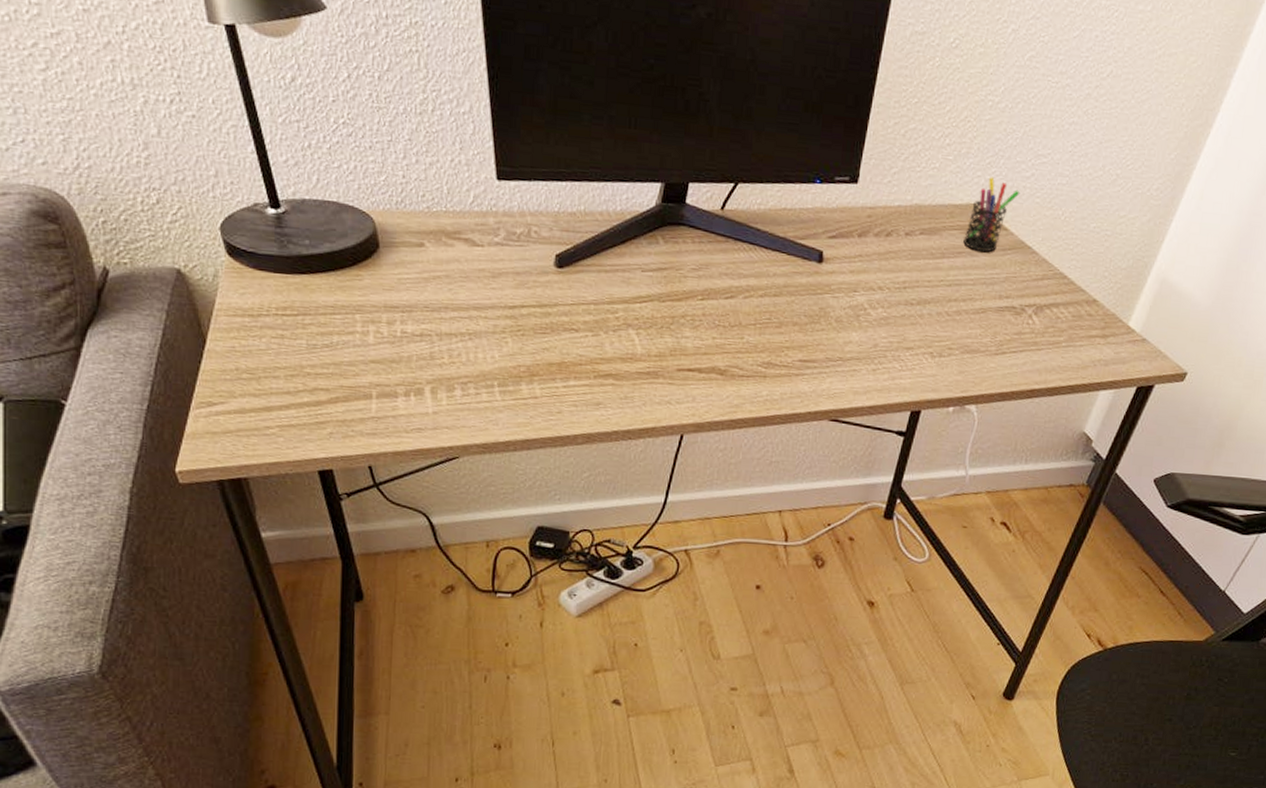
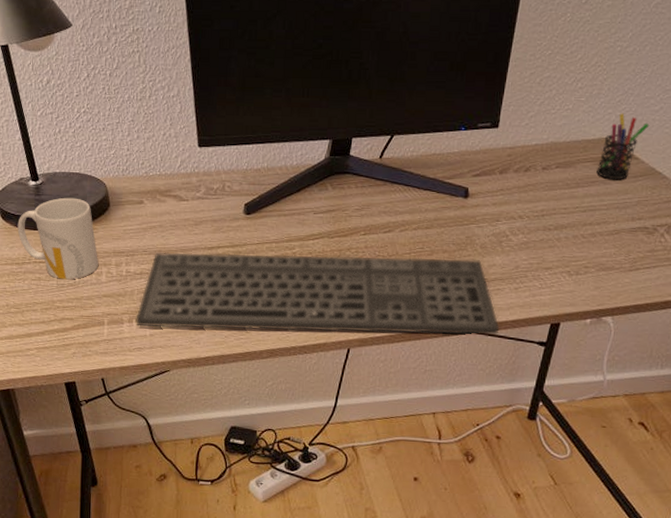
mug: none [250,232,365,339] -> present [17,197,99,280]
keyboard: none [414,309,856,422] -> present [136,252,500,335]

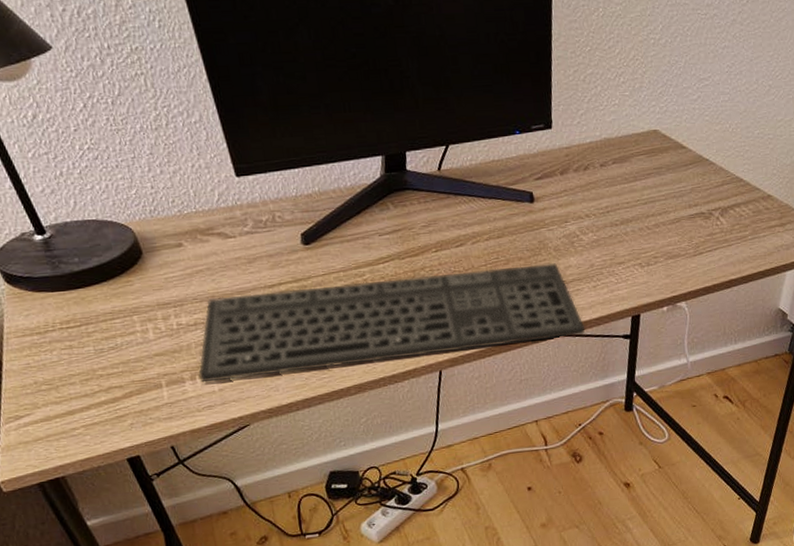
mug: present [17,197,99,280] -> none [29,249,143,344]
pen holder: present [596,113,650,180] -> none [650,104,691,171]

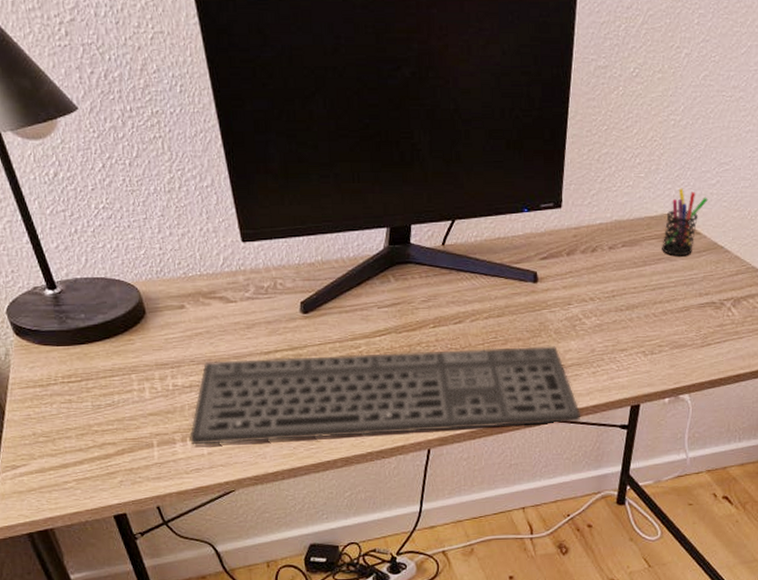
pen holder: none [650,104,691,171] -> present [662,188,709,257]

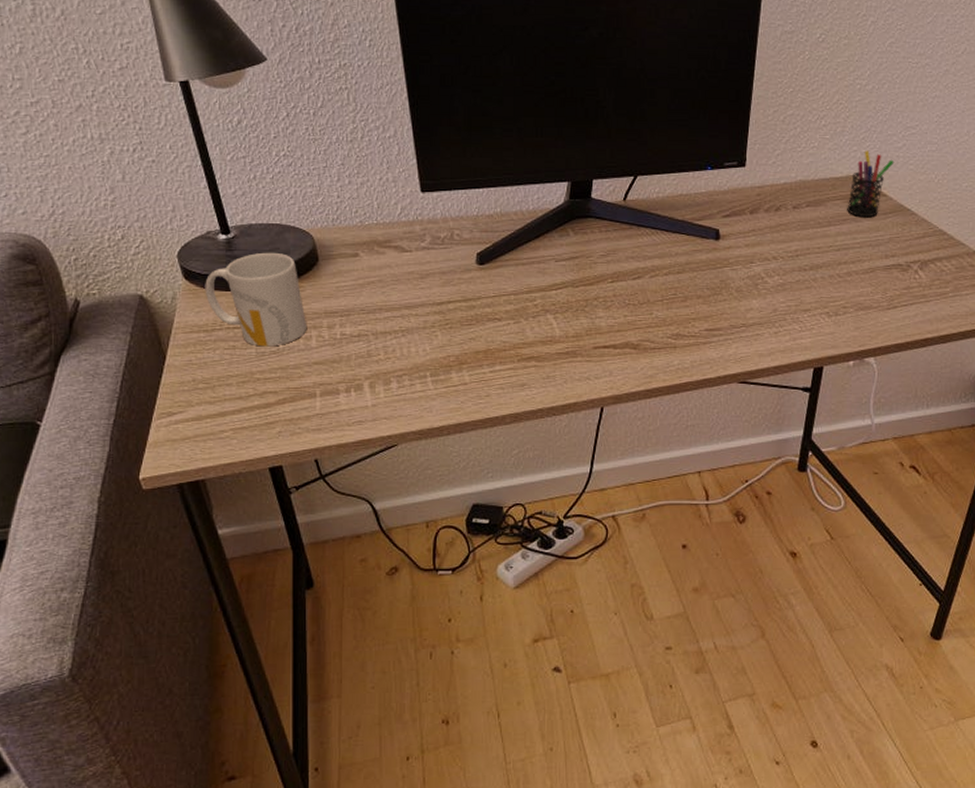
mug: none [36,306,140,400] -> present [205,252,308,347]
keyboard: present [189,346,581,445] -> none [354,304,762,396]

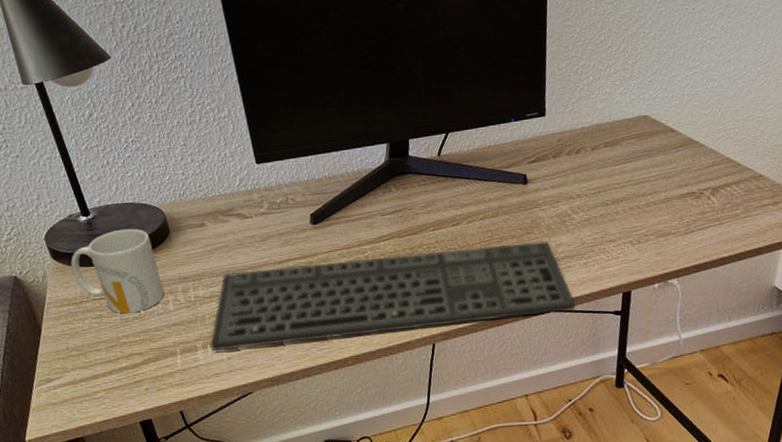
keyboard: none [354,304,762,396] -> present [210,241,577,351]
pen holder: present [847,150,895,218] -> none [641,92,681,153]

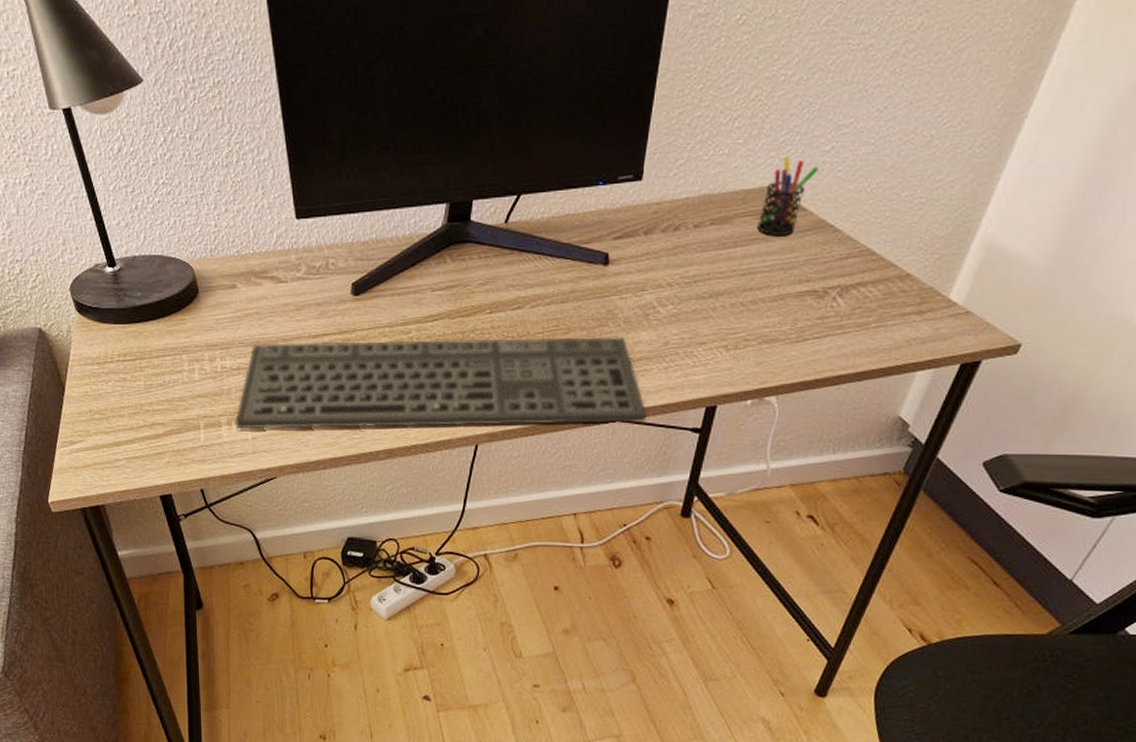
mug: present [71,228,165,314] -> none [95,284,190,379]
pen holder: none [641,92,681,153] -> present [757,156,820,237]

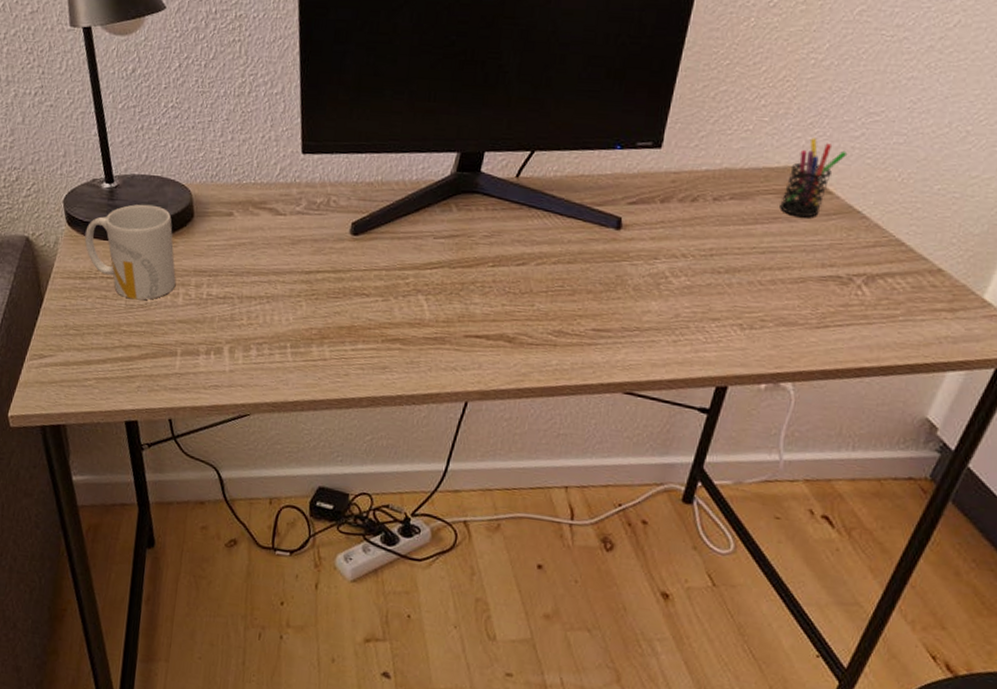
mug: none [95,284,190,379] -> present [84,204,176,300]
keyboard: present [235,337,648,429] -> none [214,274,653,396]

